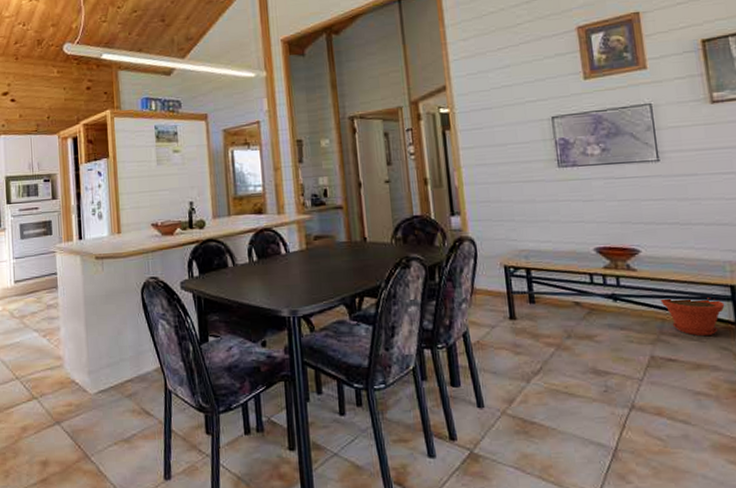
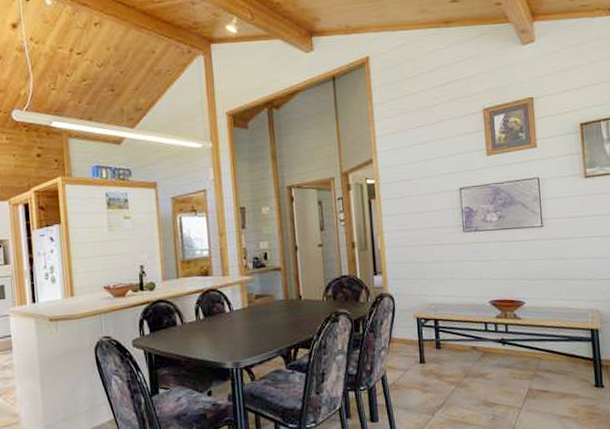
plant pot: present [660,298,725,337] -> none [538,339,586,371]

